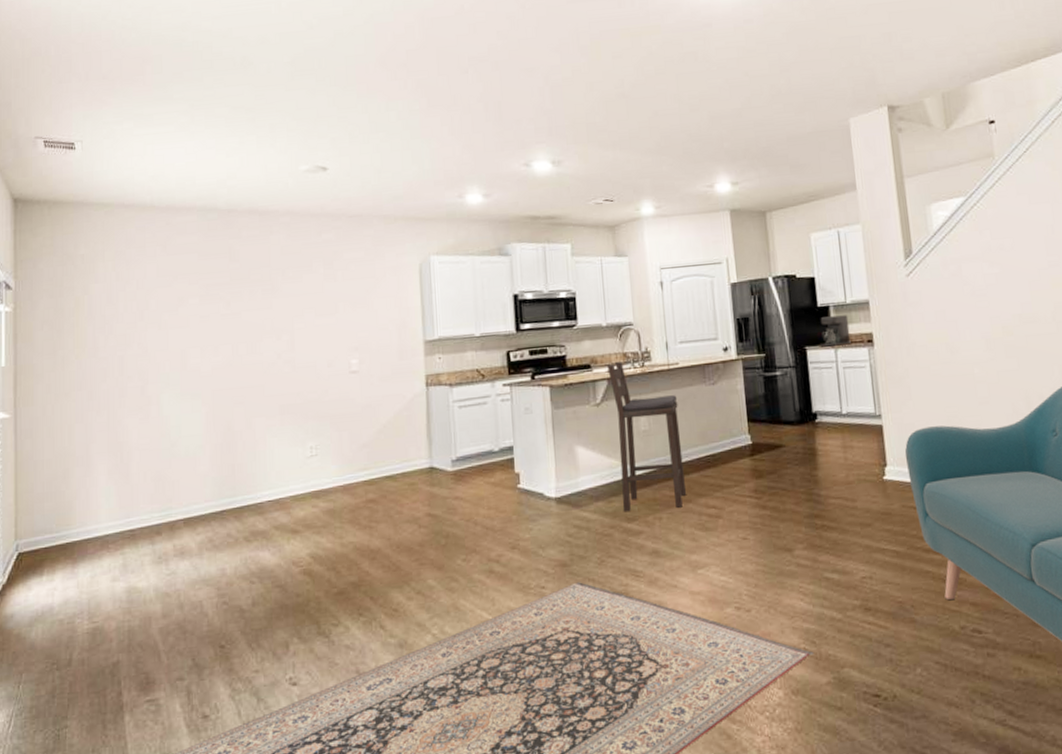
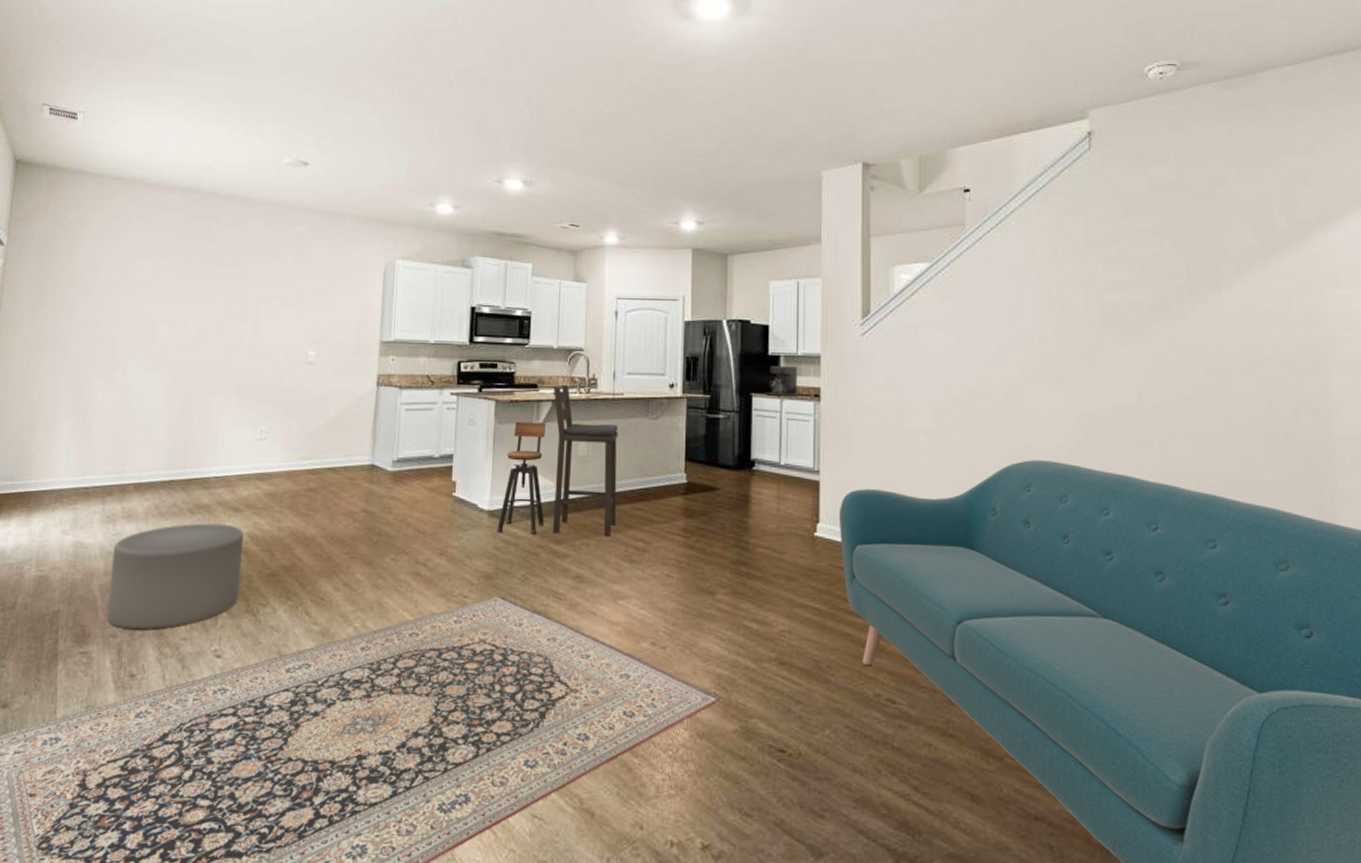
pouf: none [169,548,308,670] -> present [106,523,244,630]
bar stool: none [567,402,614,519] -> present [497,421,546,535]

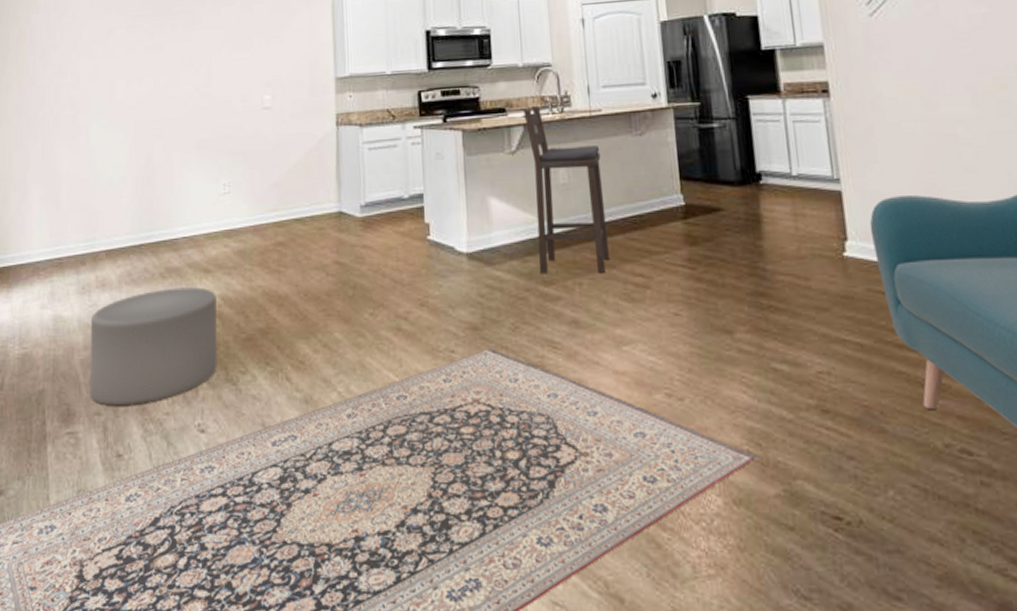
bar stool: present [497,421,546,535] -> none [479,150,530,278]
coffee maker: present [765,366,798,398] -> none [763,60,802,97]

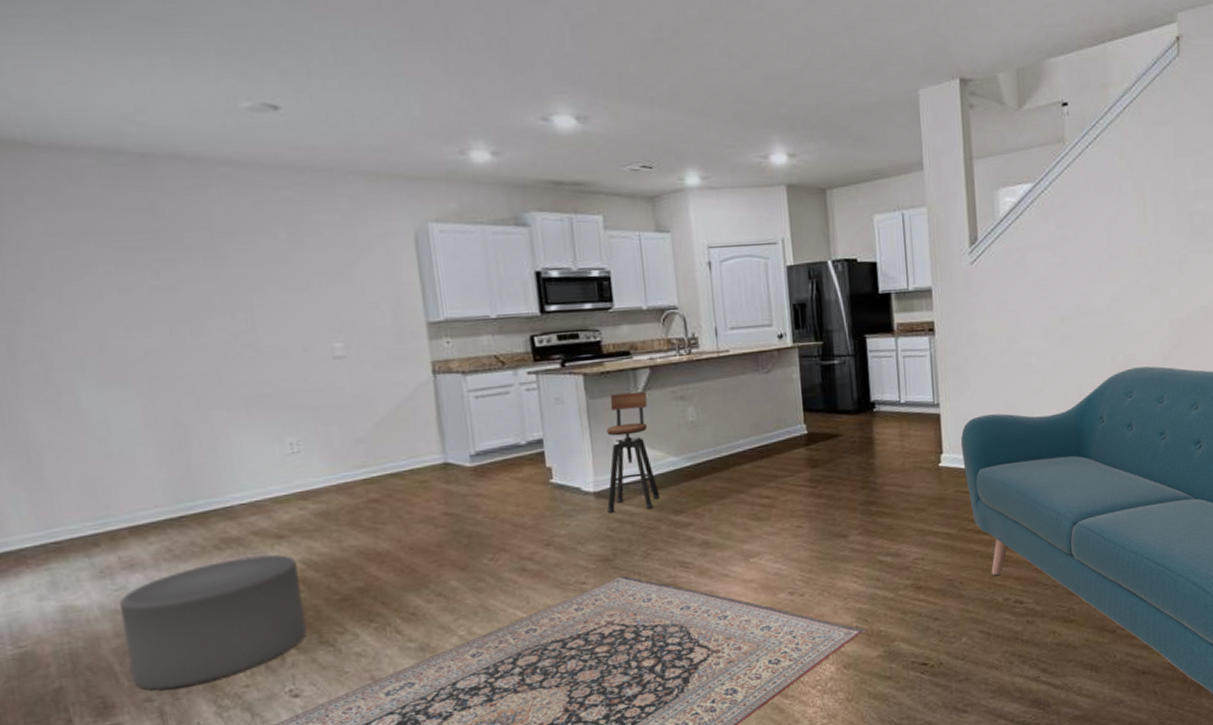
bar stool: none [479,150,530,278] -> present [606,391,660,514]
bar stool: present [523,106,611,274] -> none [649,349,739,505]

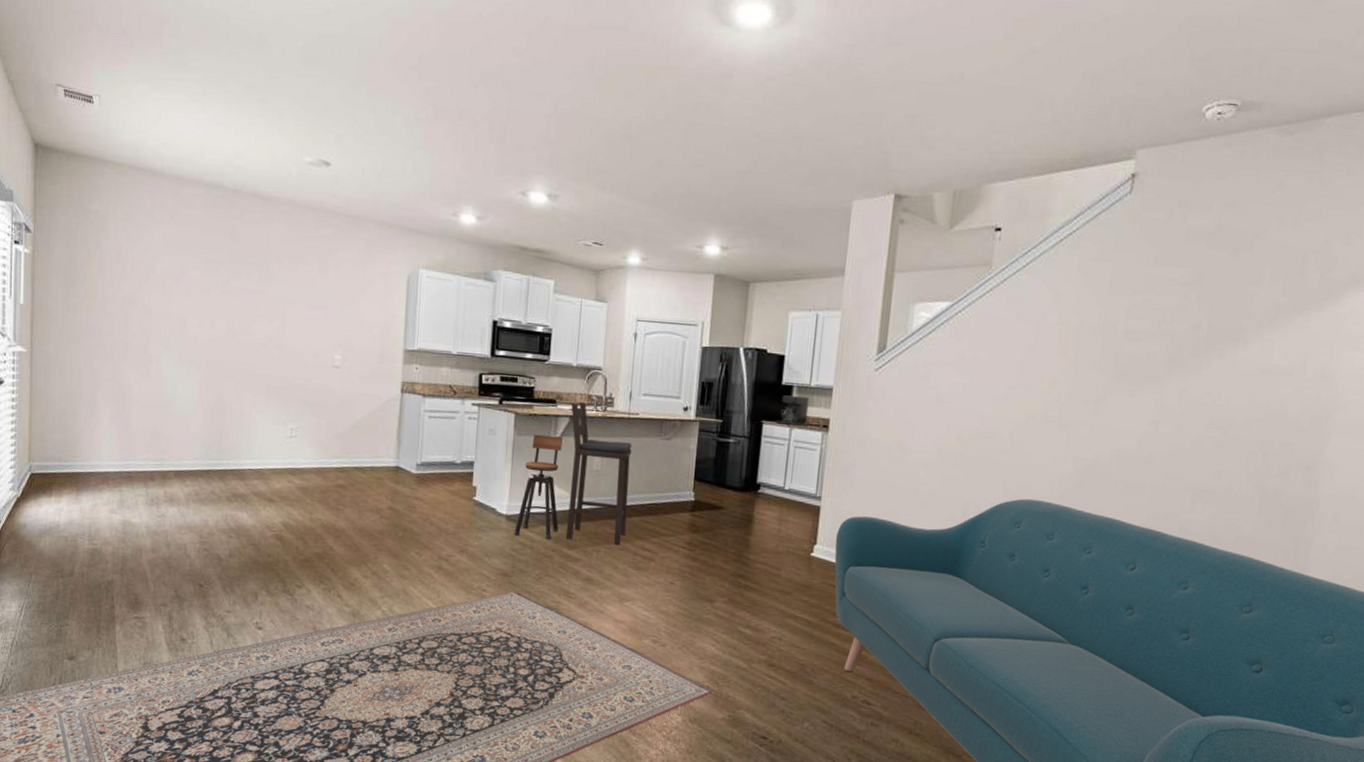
pouf: present [119,554,307,690] -> none [156,510,279,602]
bar stool: none [649,349,739,505] -> present [565,402,632,545]
coffee maker: none [879,302,912,336] -> present [775,395,810,426]

